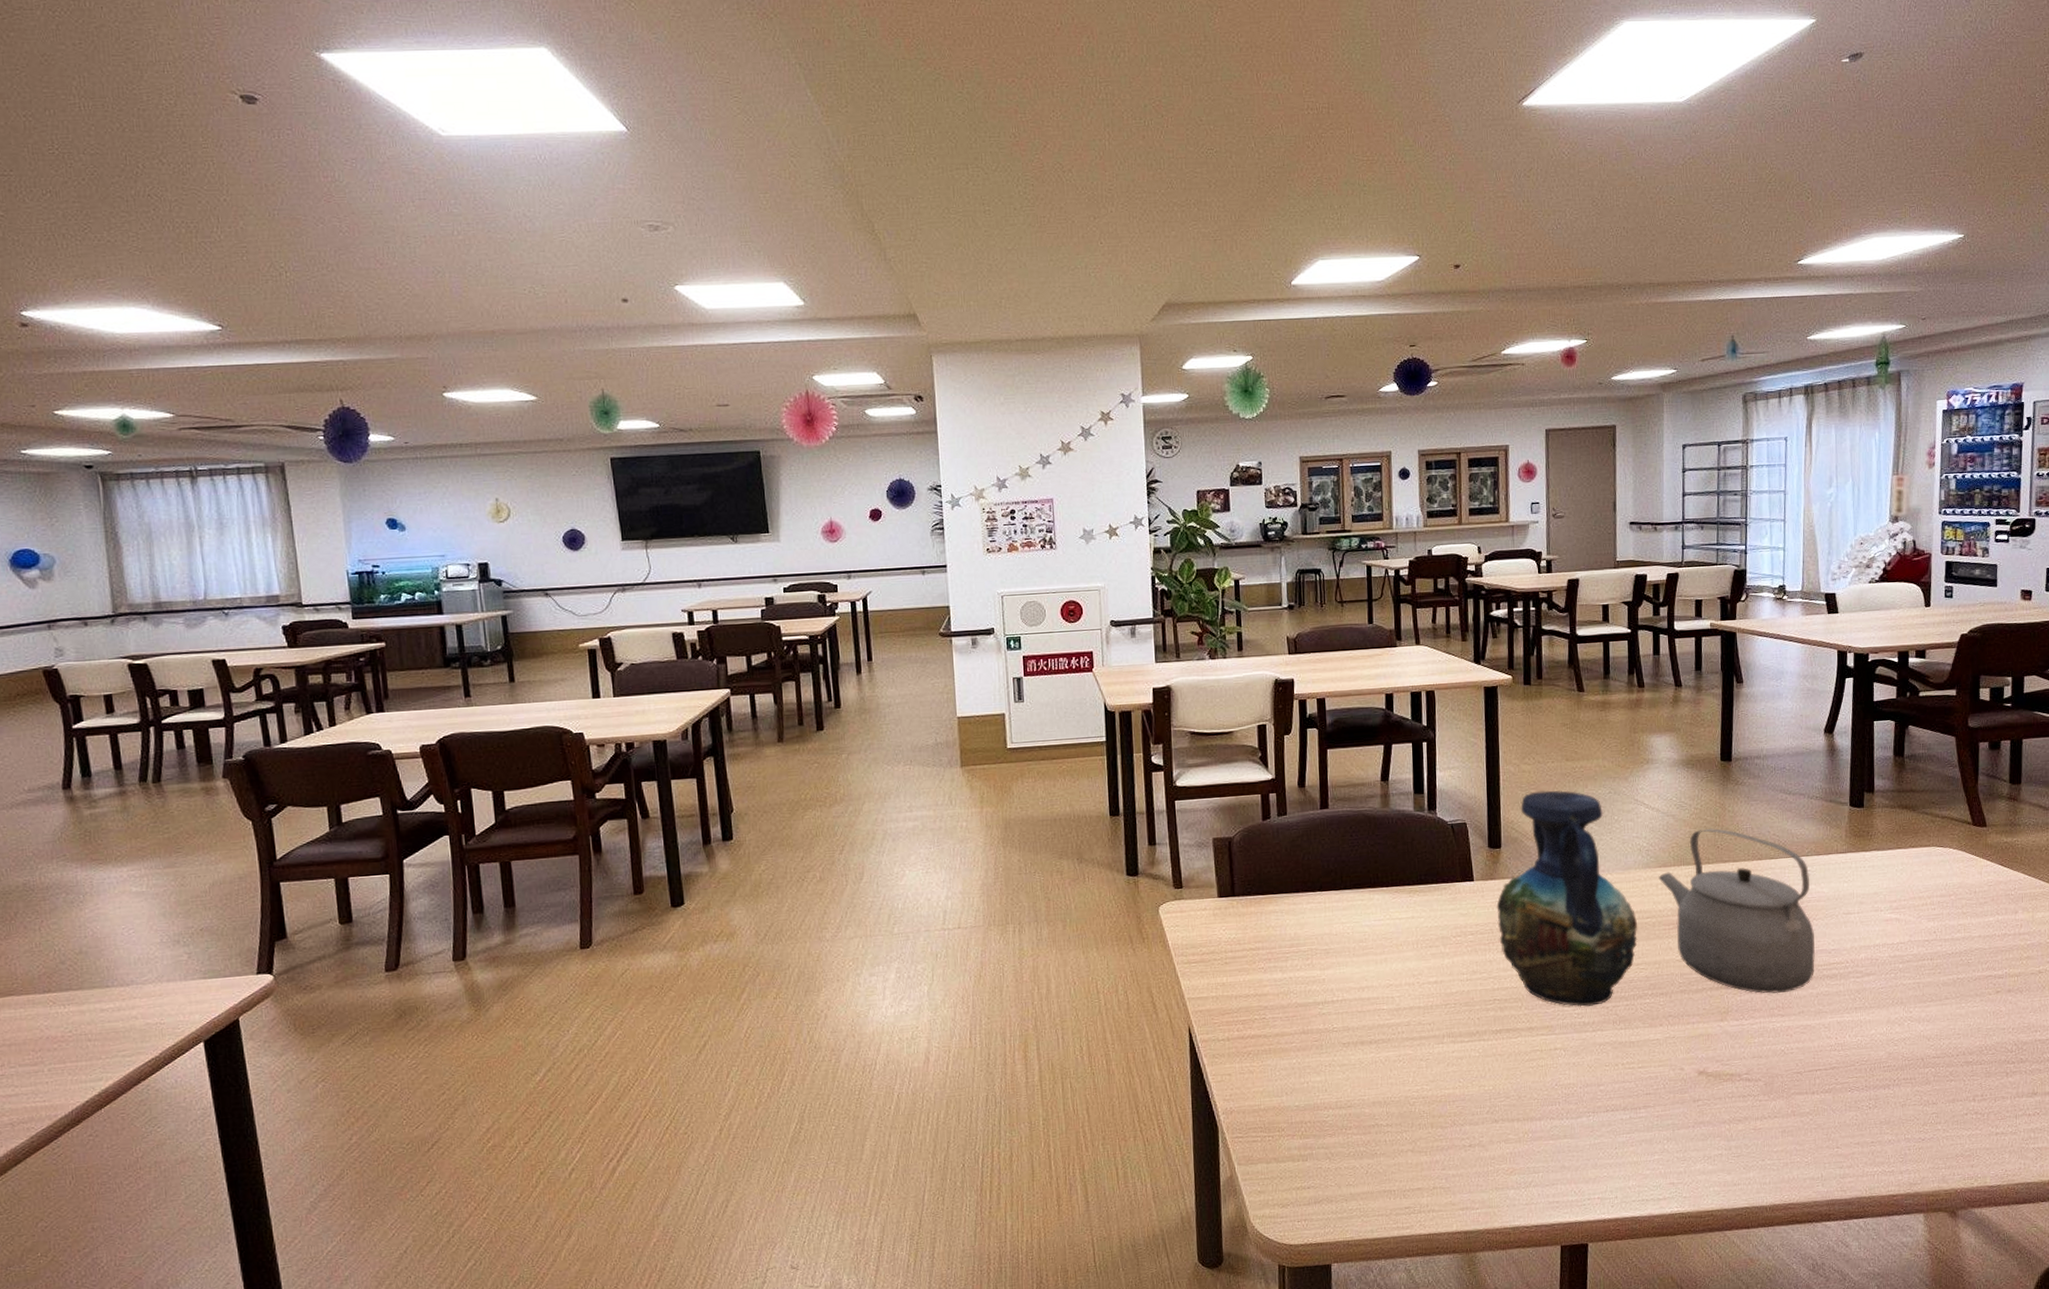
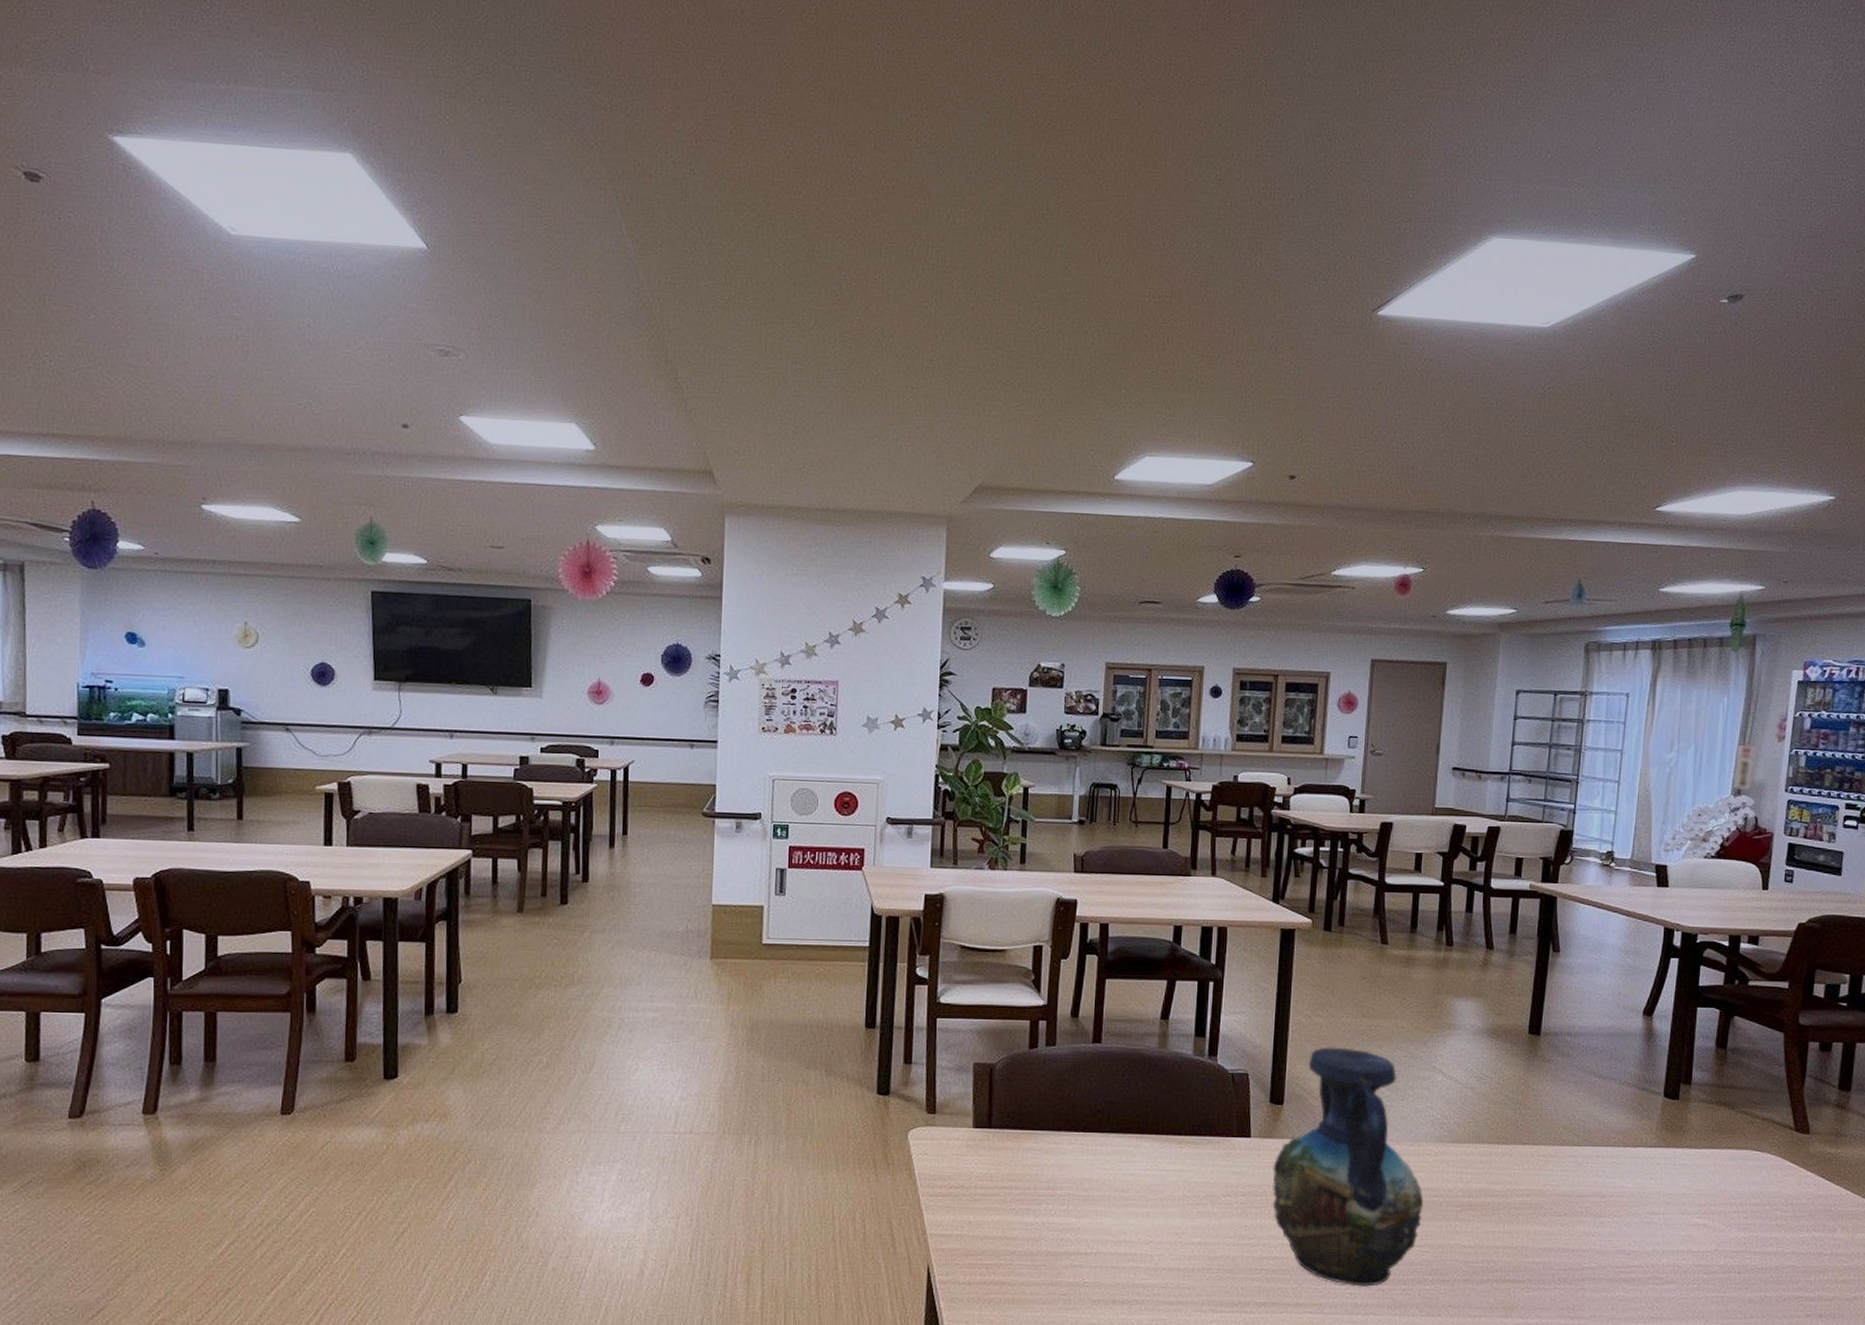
tea kettle: present [1658,828,1816,994] -> none [1450,1105,1615,1294]

